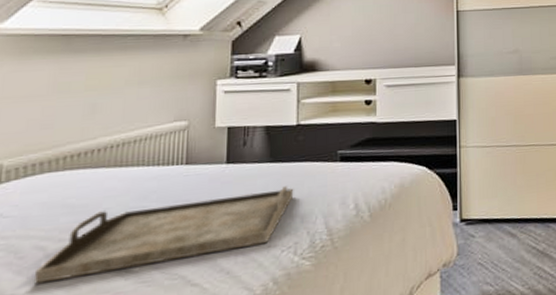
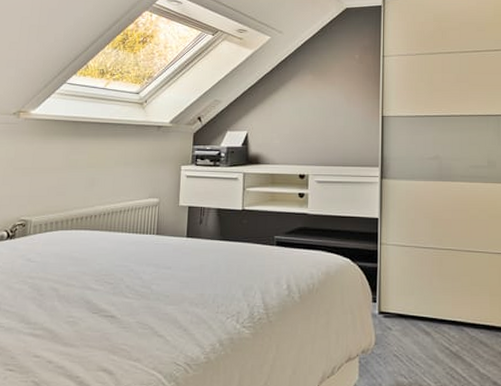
serving tray: present [33,186,294,284] -> none [49,262,238,317]

